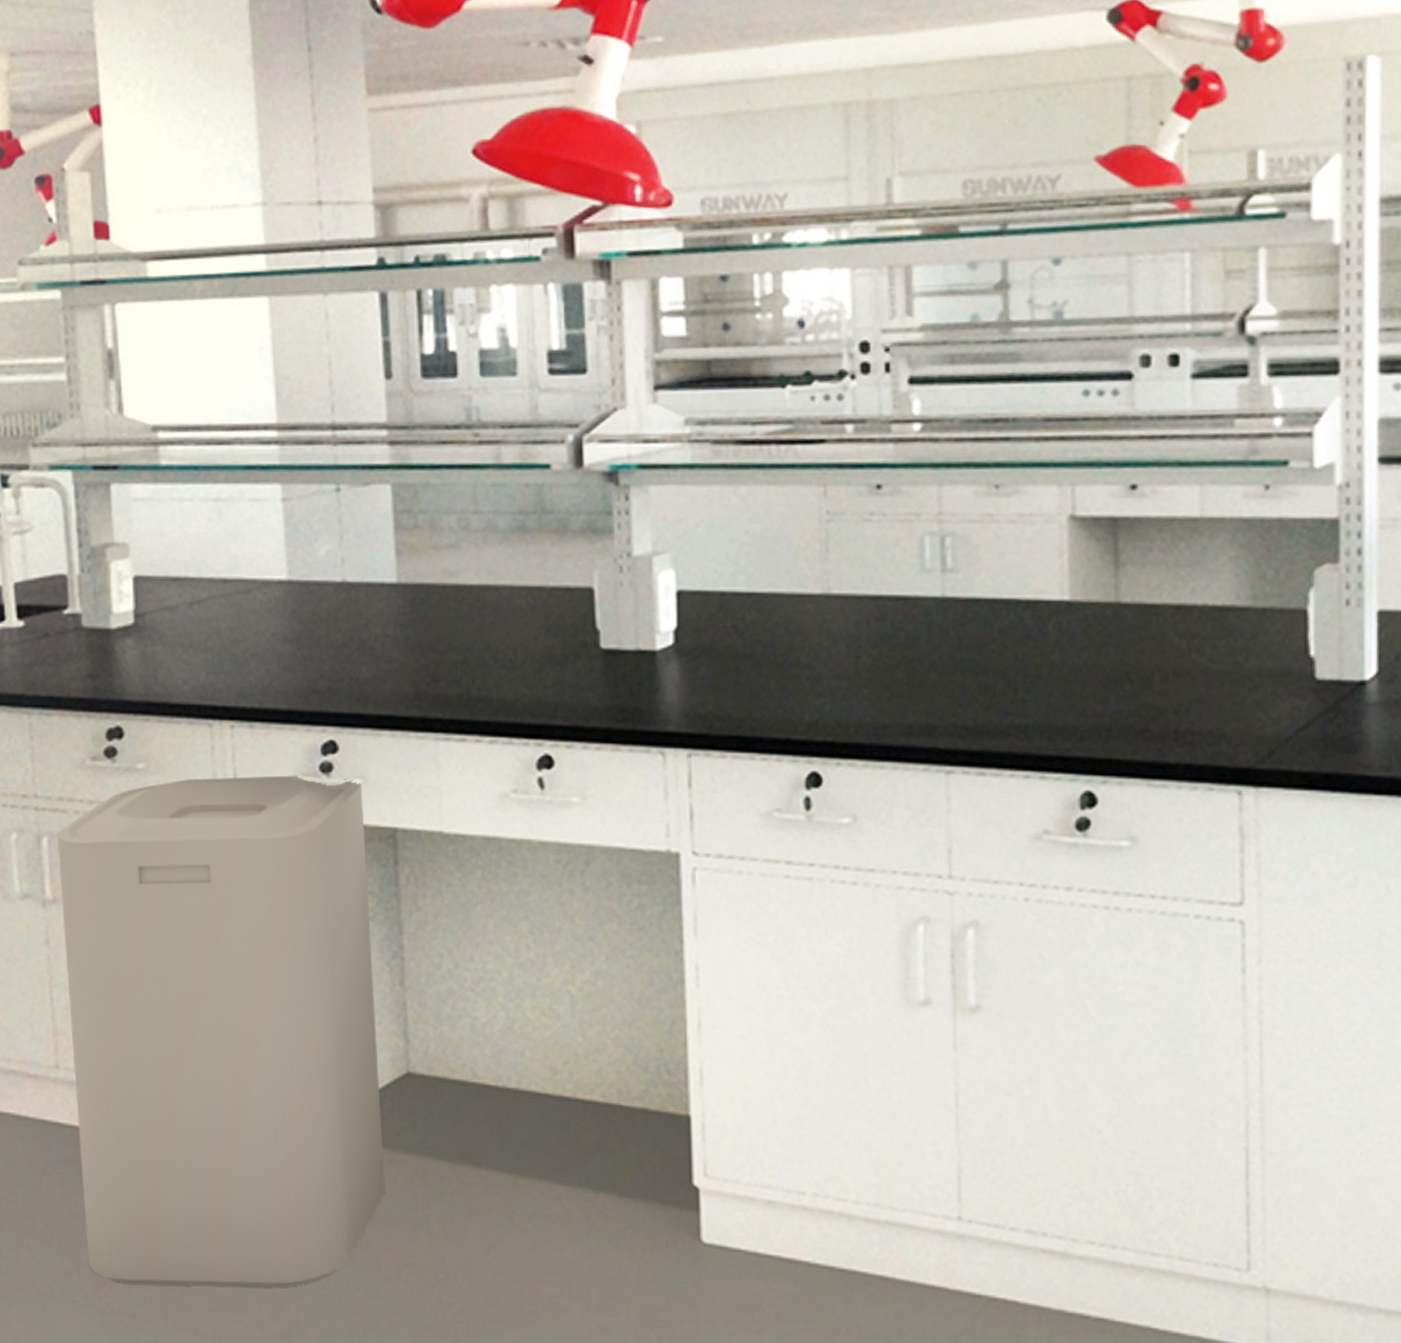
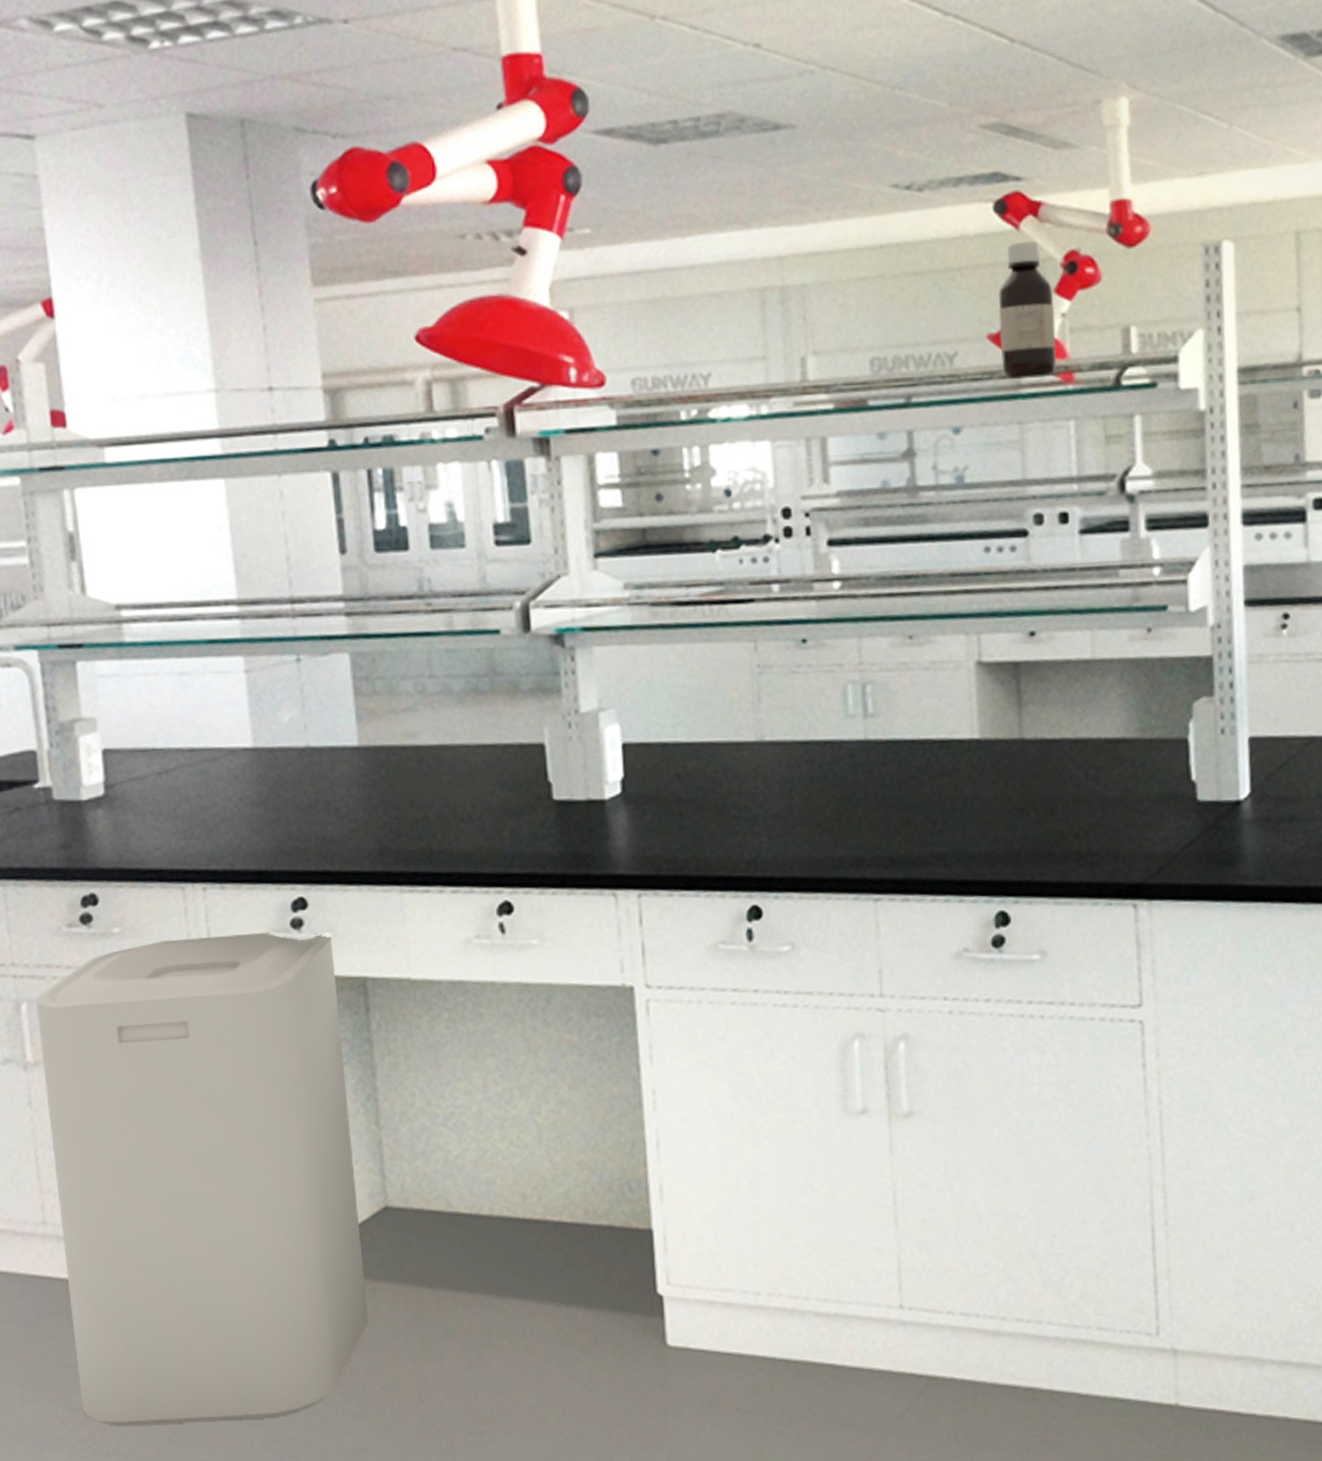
bottle: none [1108,54,1173,207] -> present [998,241,1057,380]

